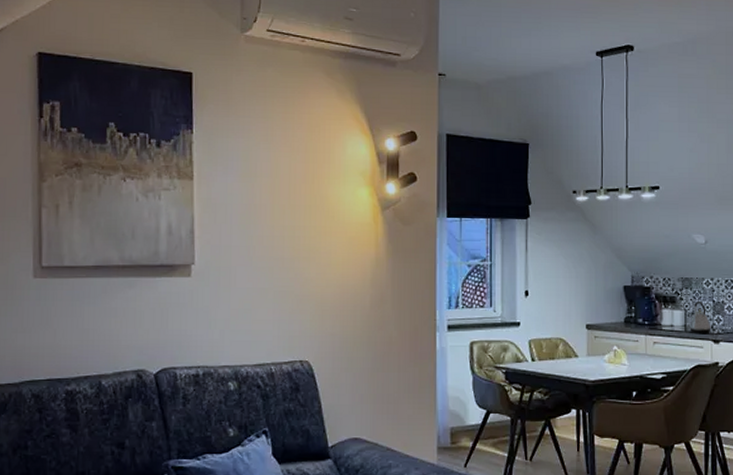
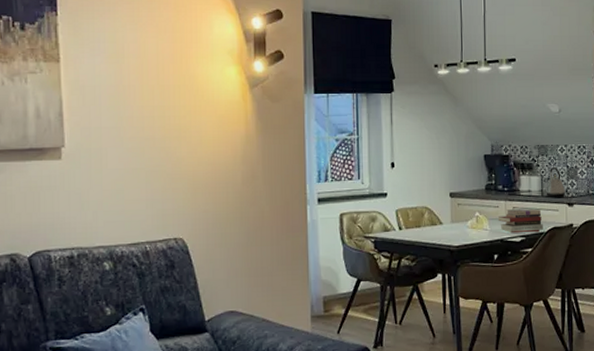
books: none [638,344,686,370] -> present [499,209,543,234]

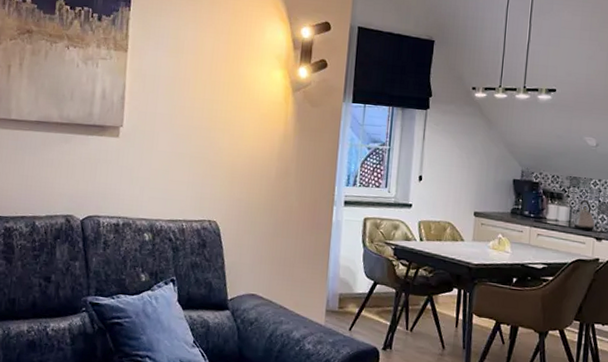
books: present [499,209,543,234] -> none [521,235,567,263]

